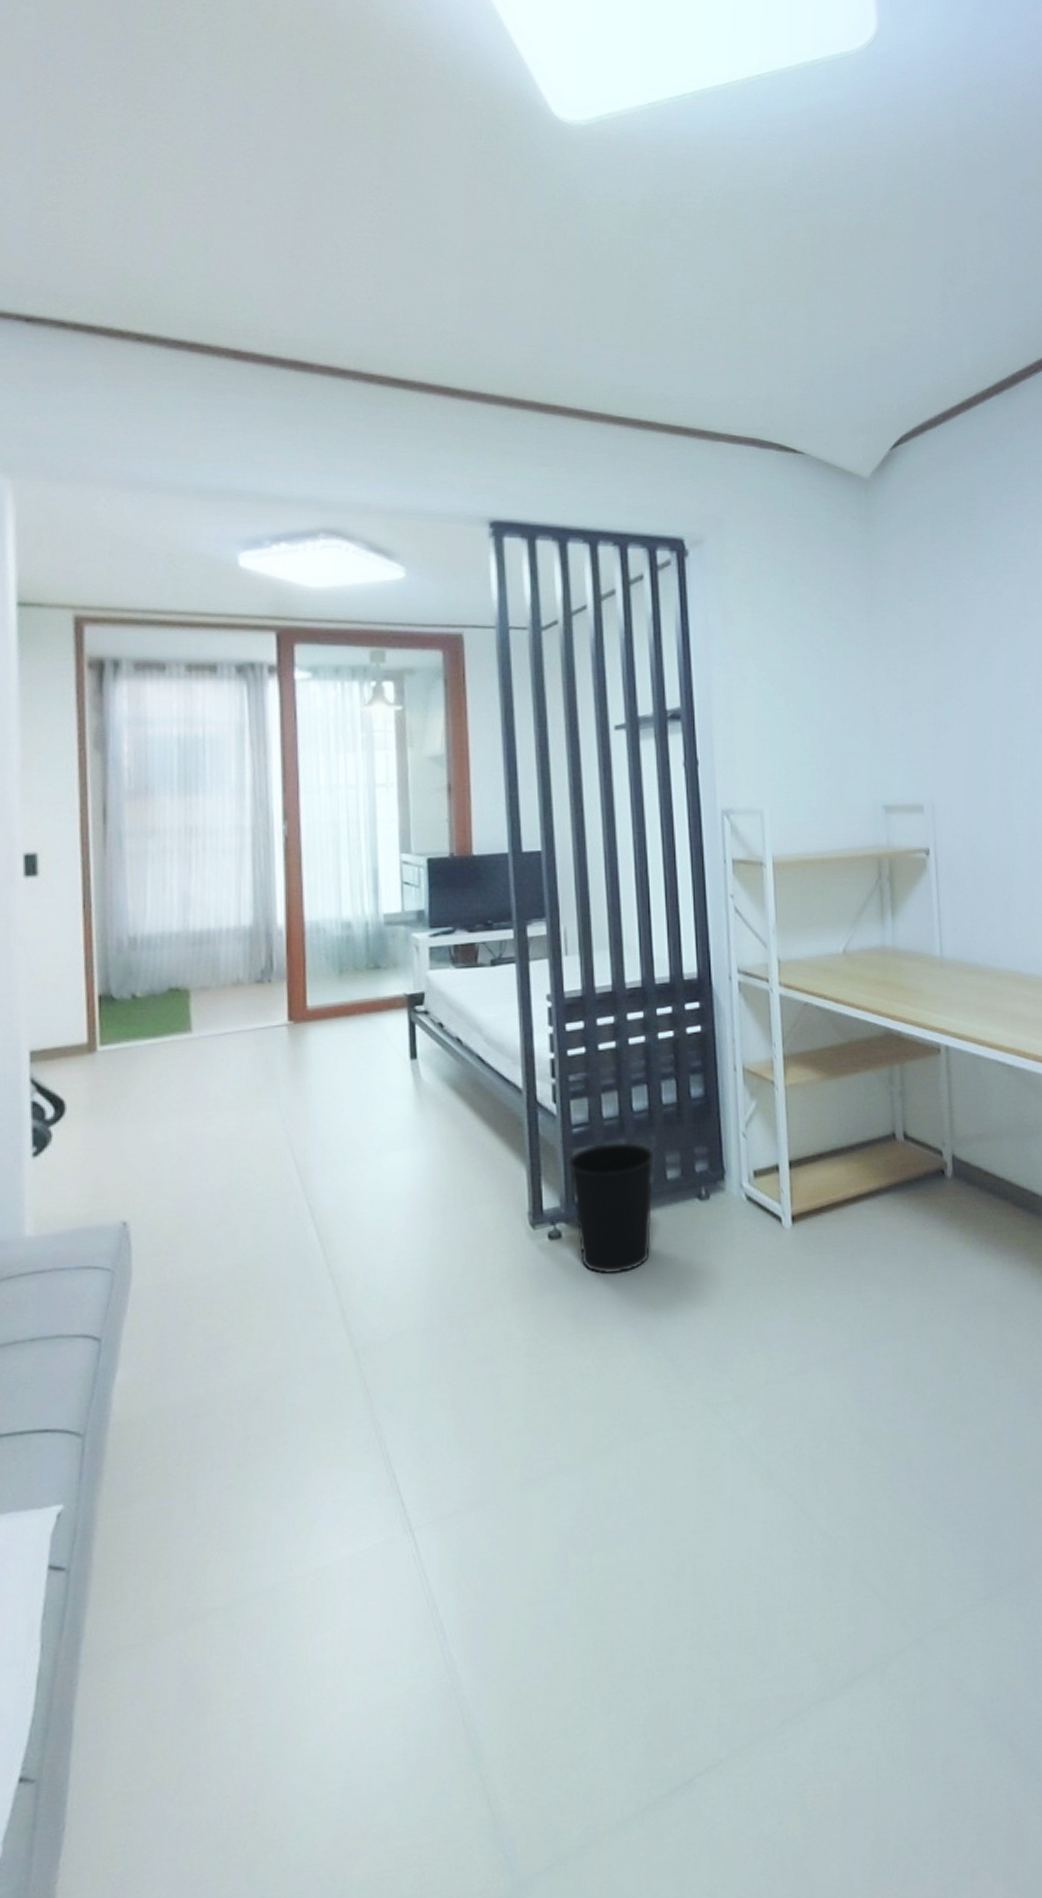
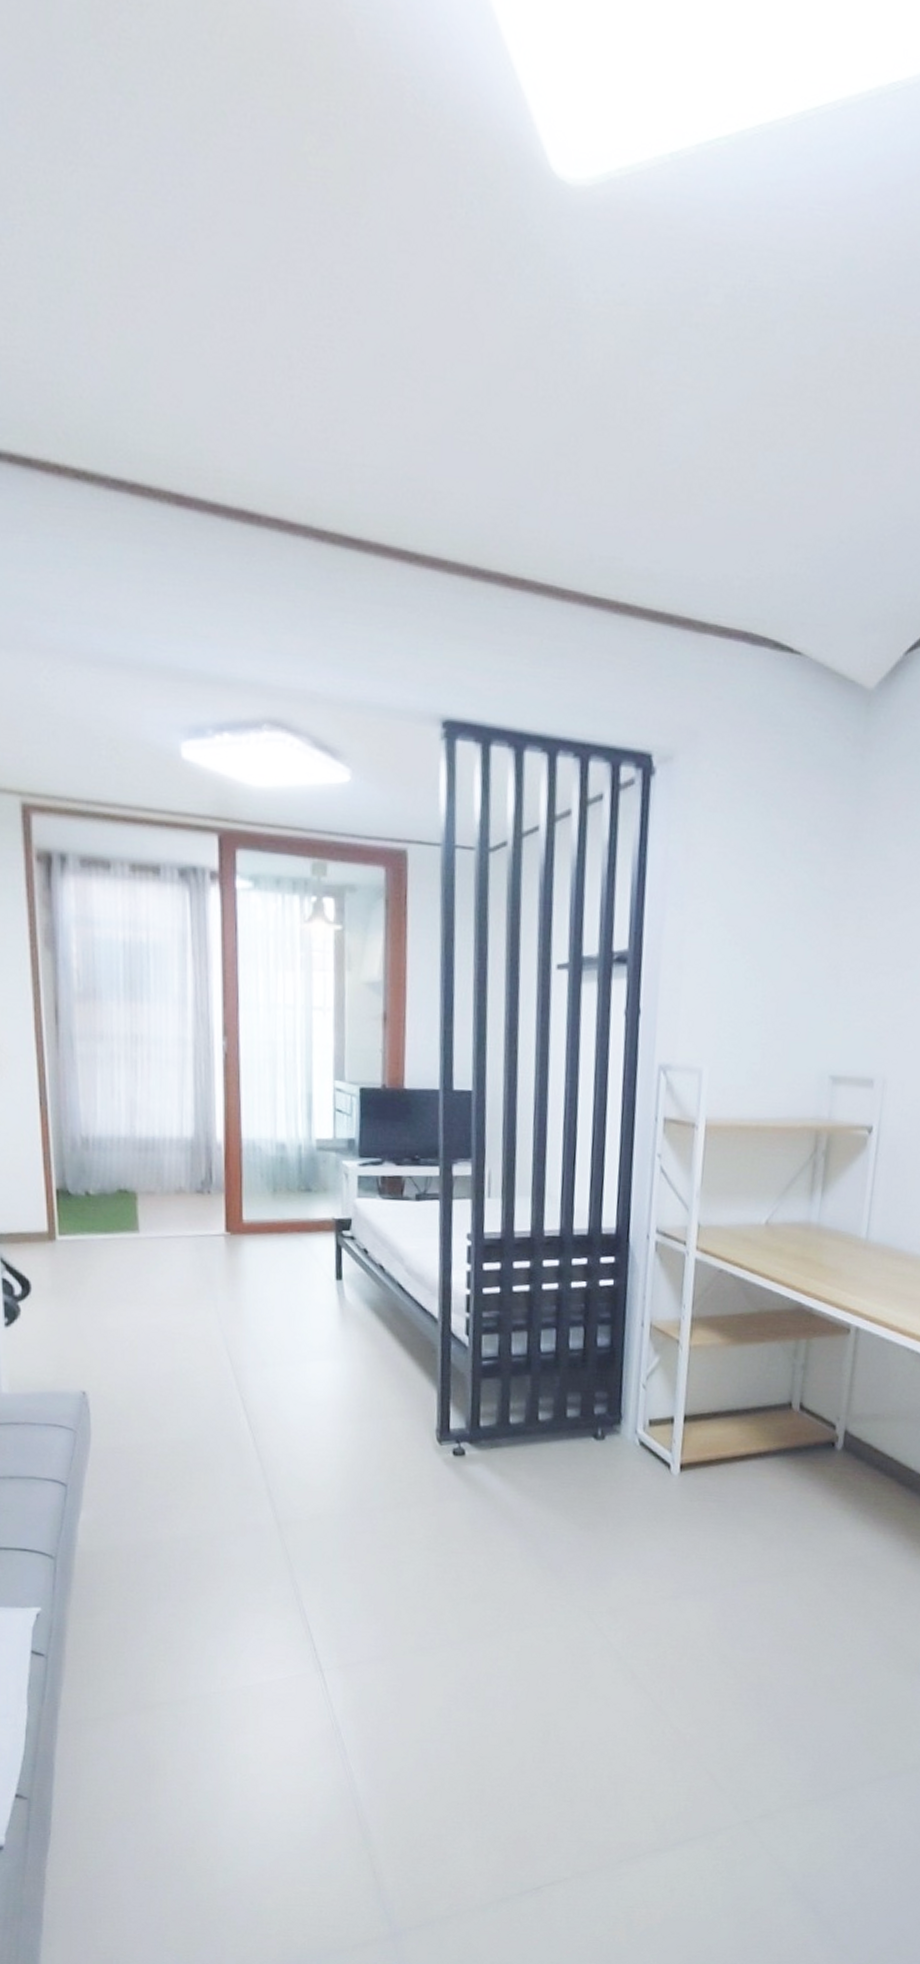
wastebasket: present [567,1142,655,1275] -> none [475,1377,558,1493]

